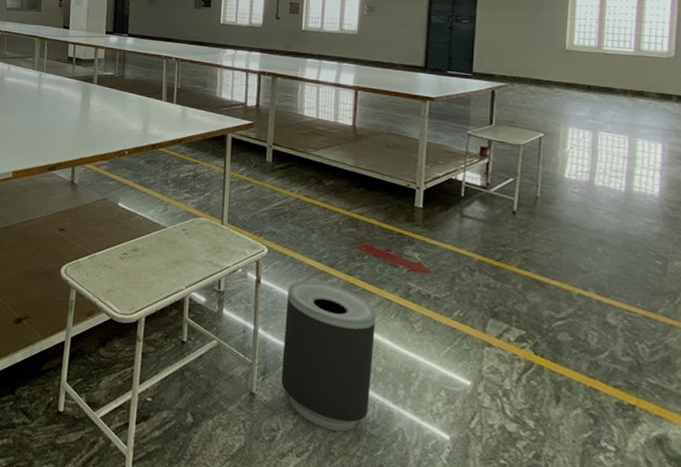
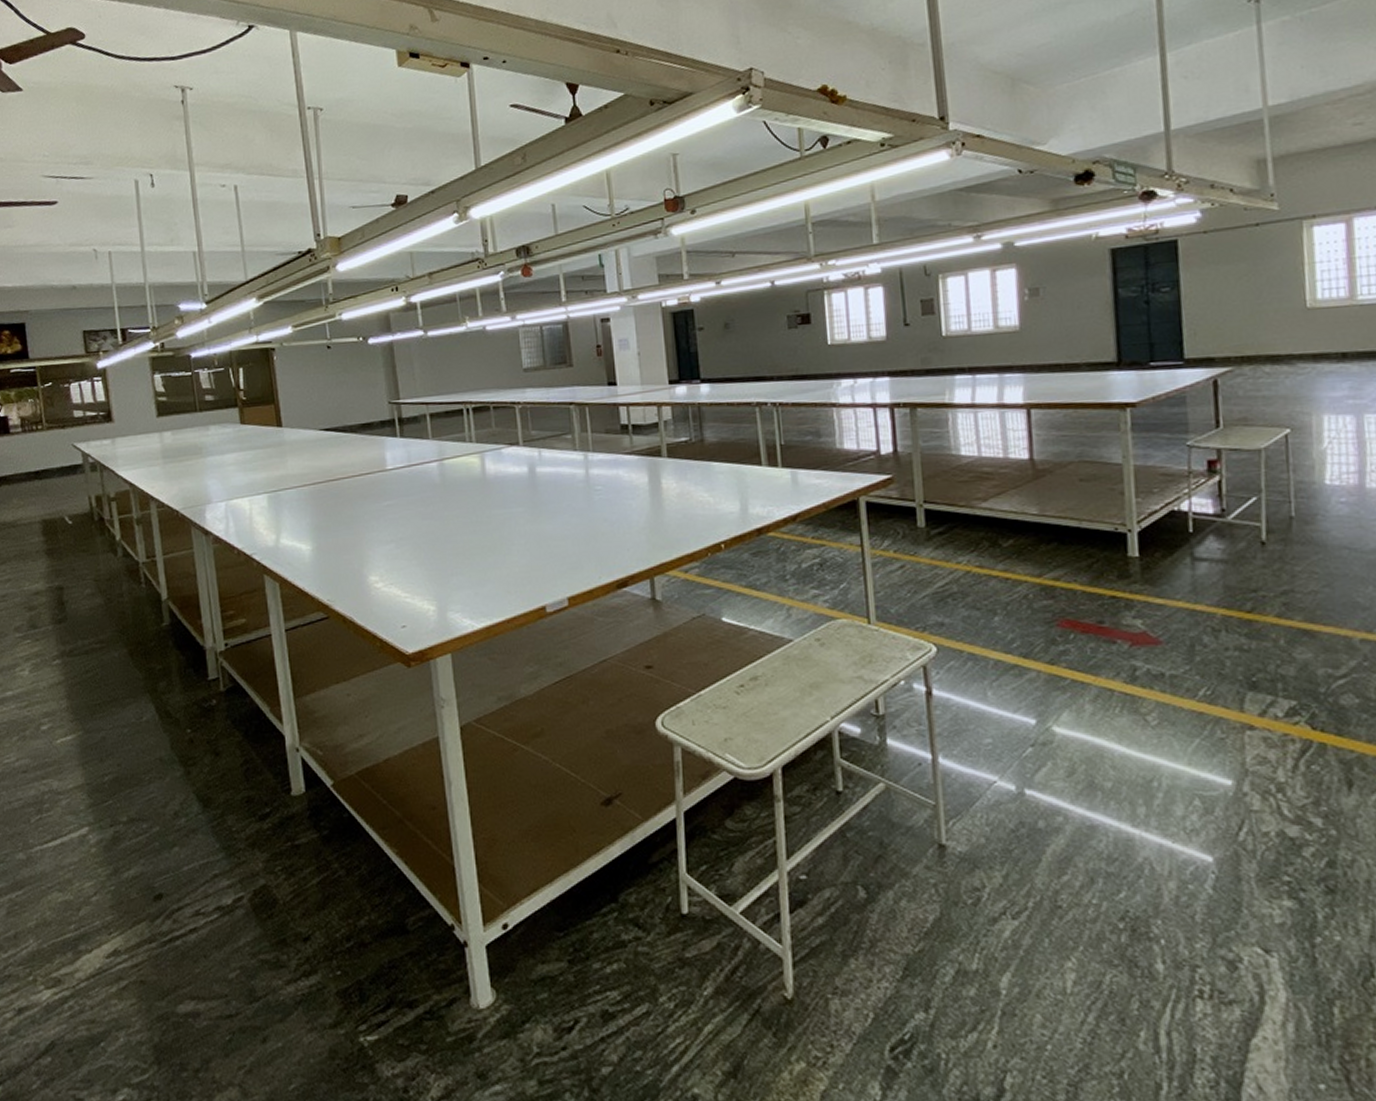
trash bin: present [281,280,377,432] -> none [971,680,1101,876]

